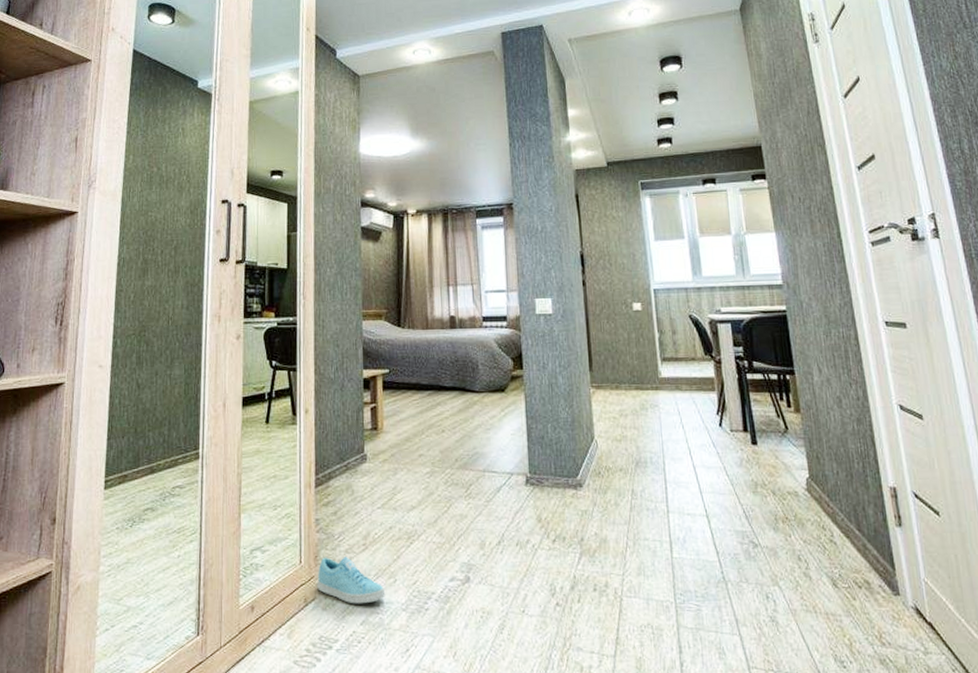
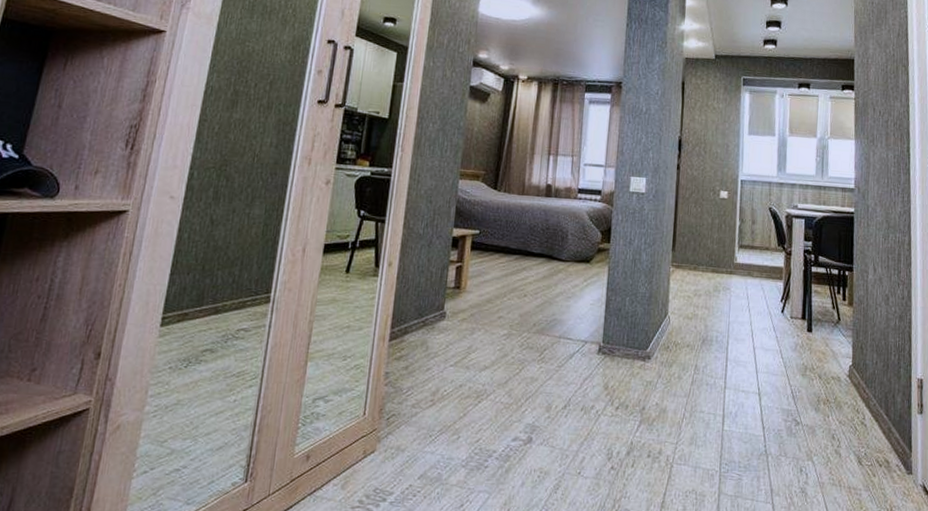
sneaker: present [317,557,386,604] -> none [378,410,448,459]

